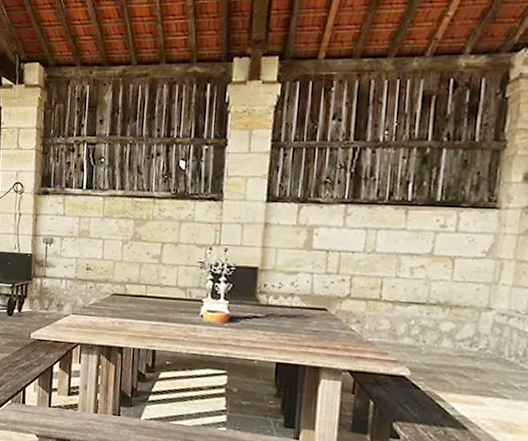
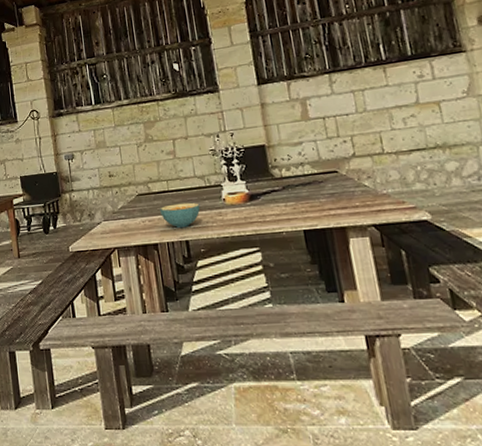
cereal bowl: none [132,310,176,337] -> present [160,202,201,229]

